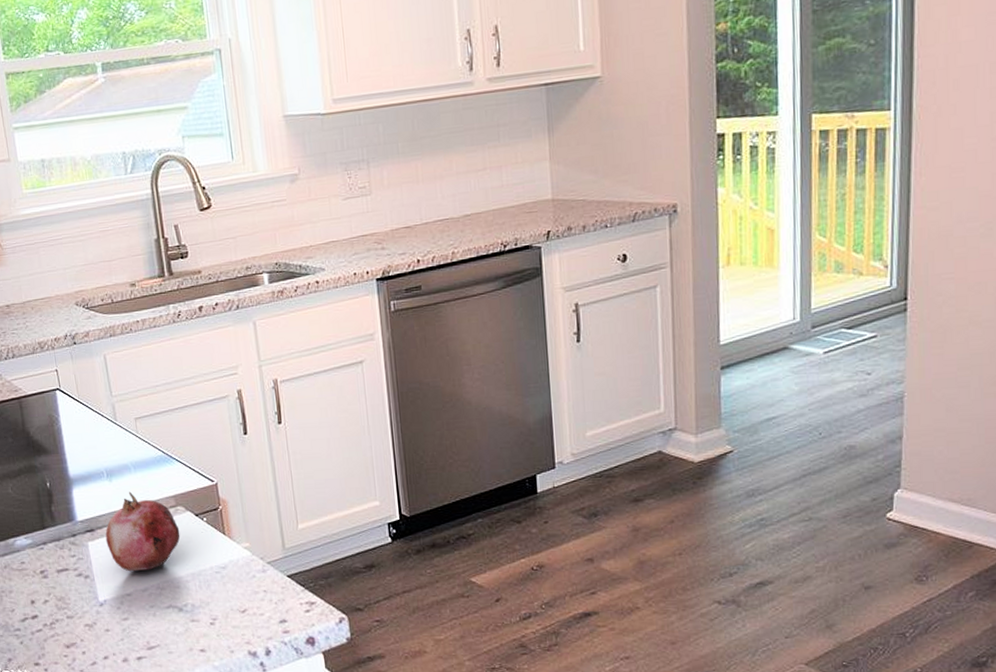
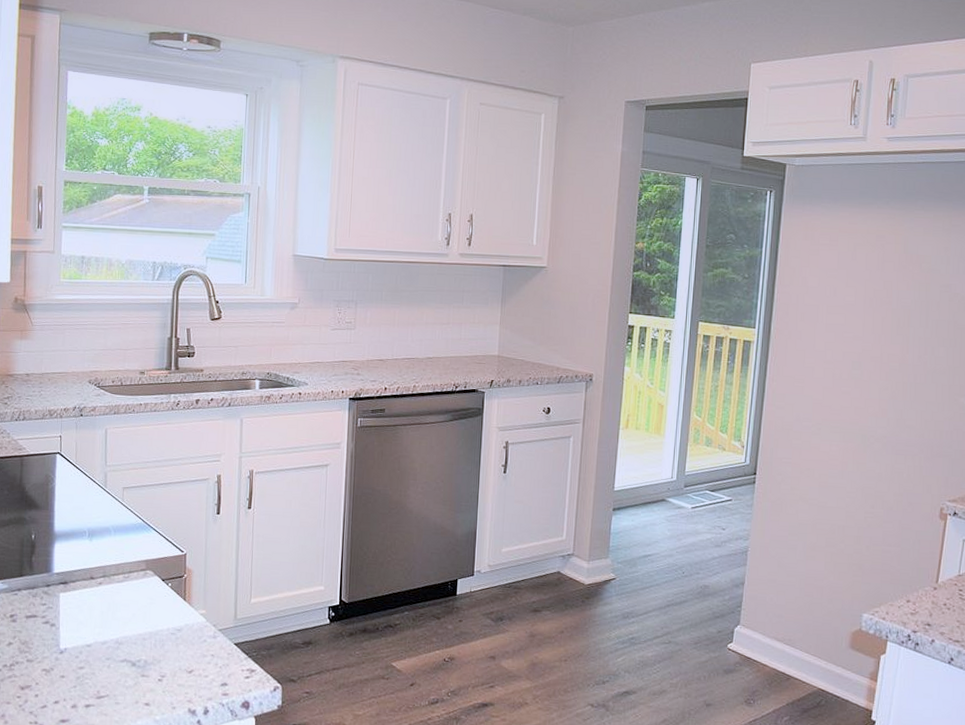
fruit: present [105,491,180,572] -> none [76,552,146,625]

